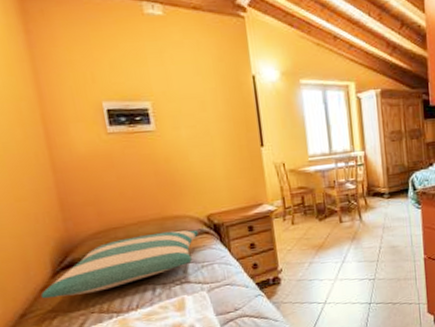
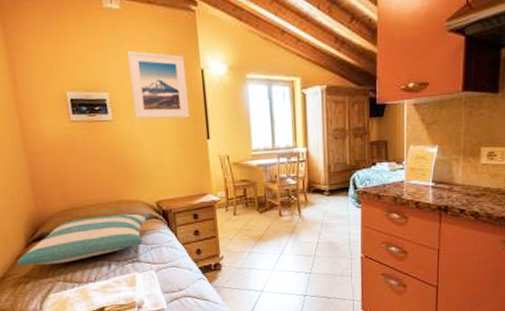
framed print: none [171,57,242,129] -> present [126,50,190,119]

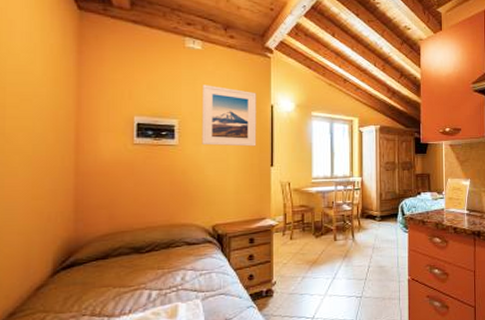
pillow: present [16,214,150,266] -> none [35,238,203,298]

